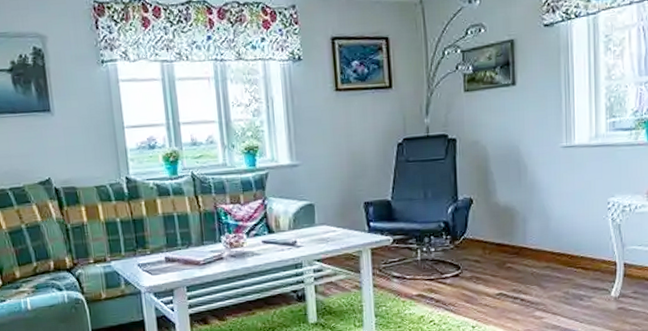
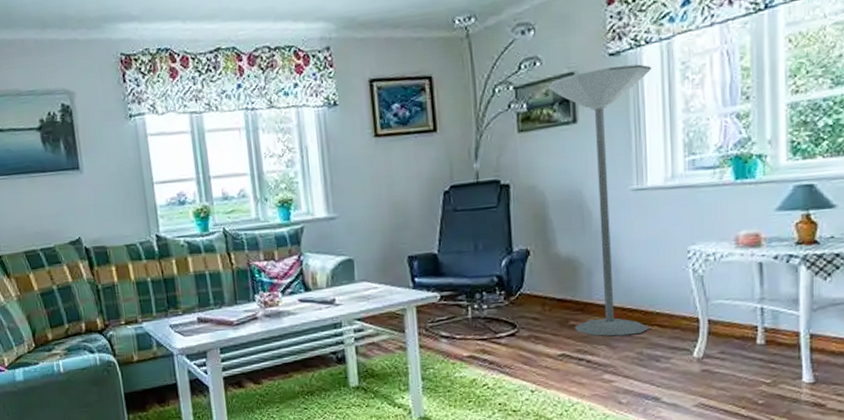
floor lamp: none [490,35,579,278] -> present [547,64,651,336]

